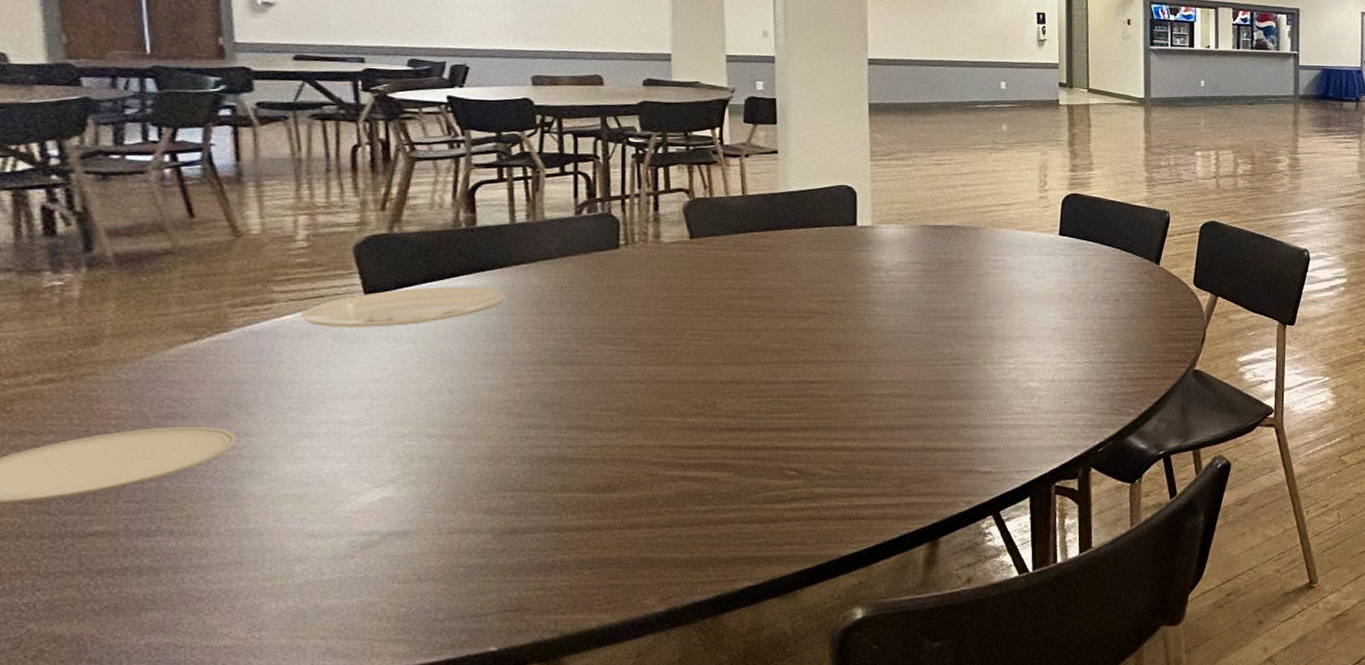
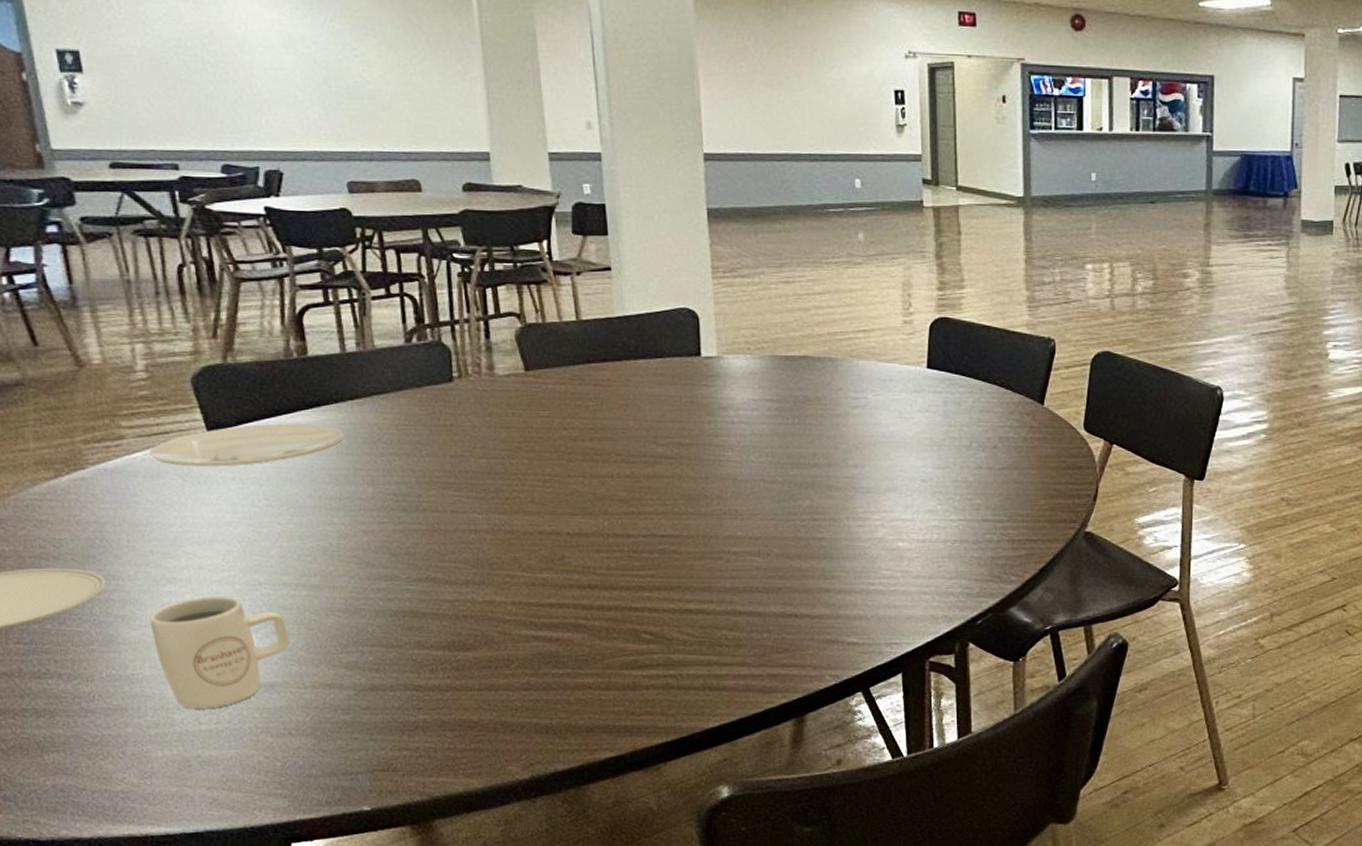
mug: none [279,449,429,559] -> present [149,596,290,708]

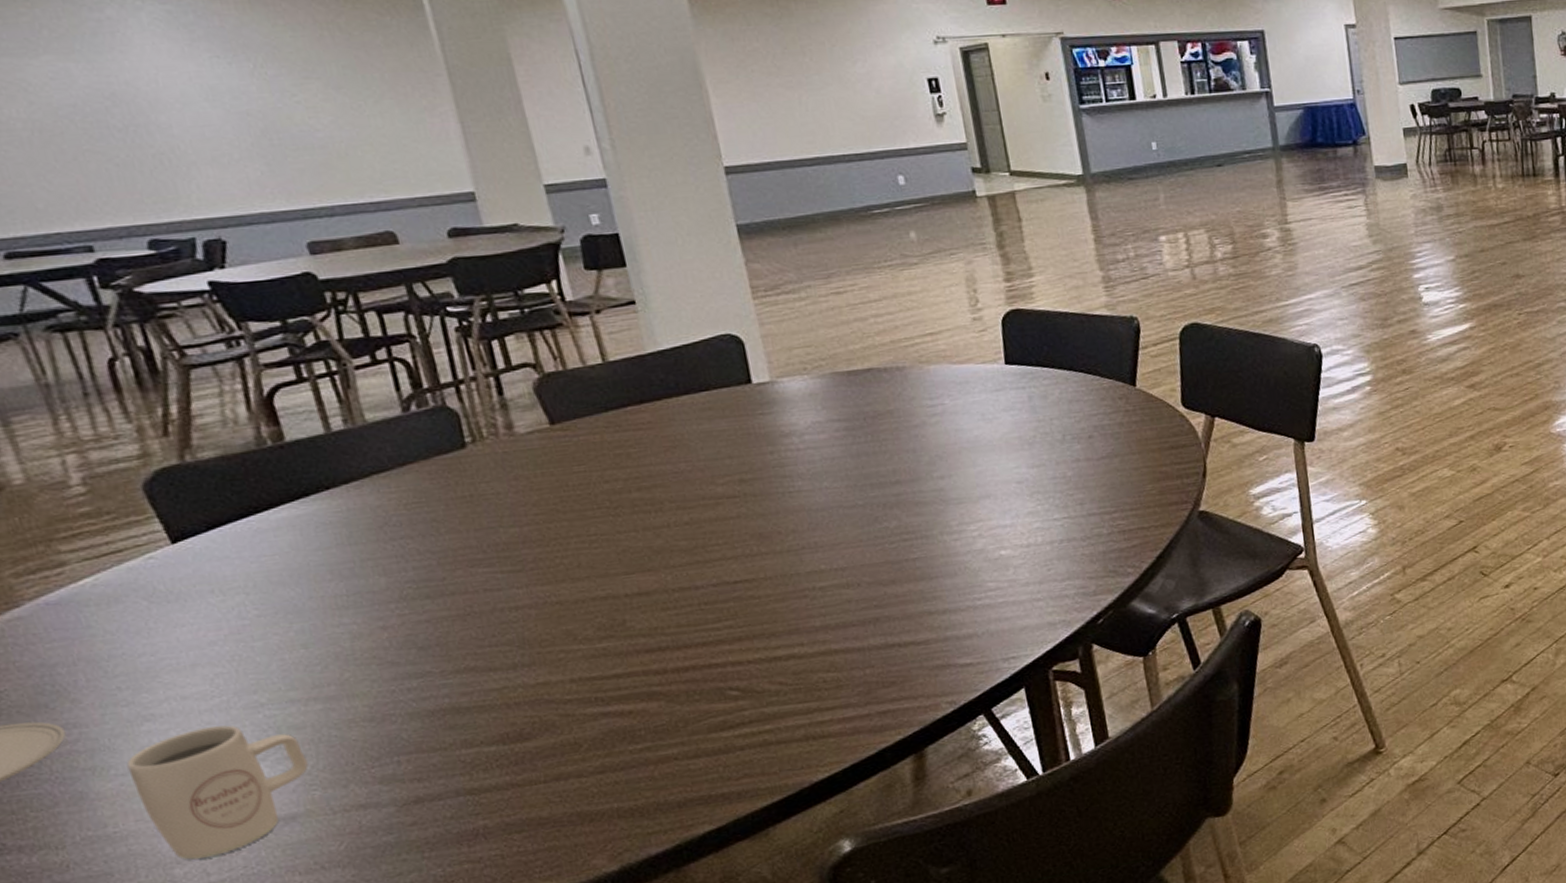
plate: present [149,423,344,467] -> none [100,516,343,587]

